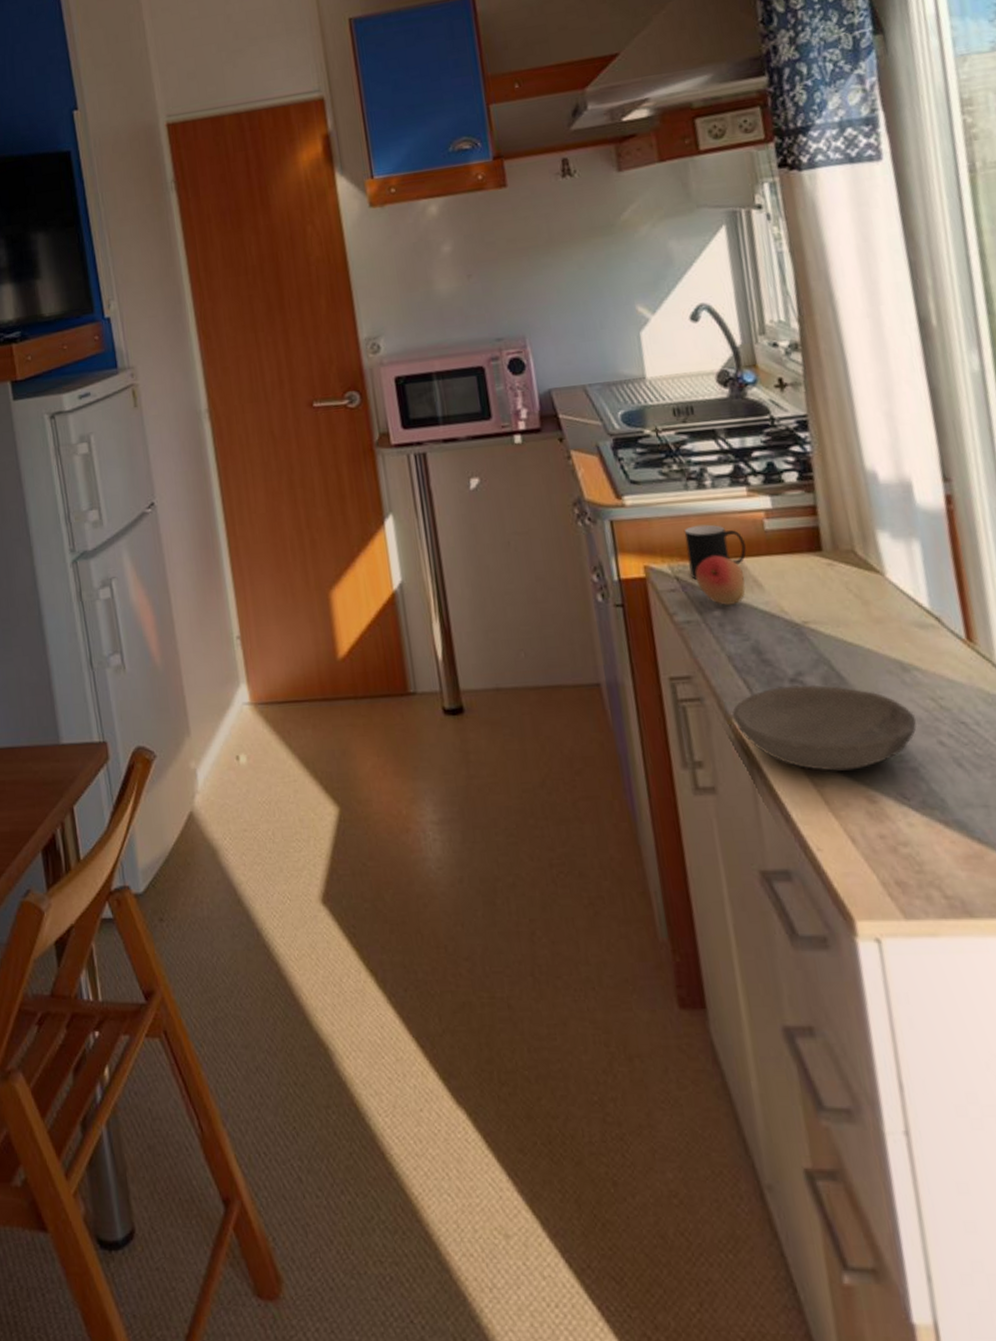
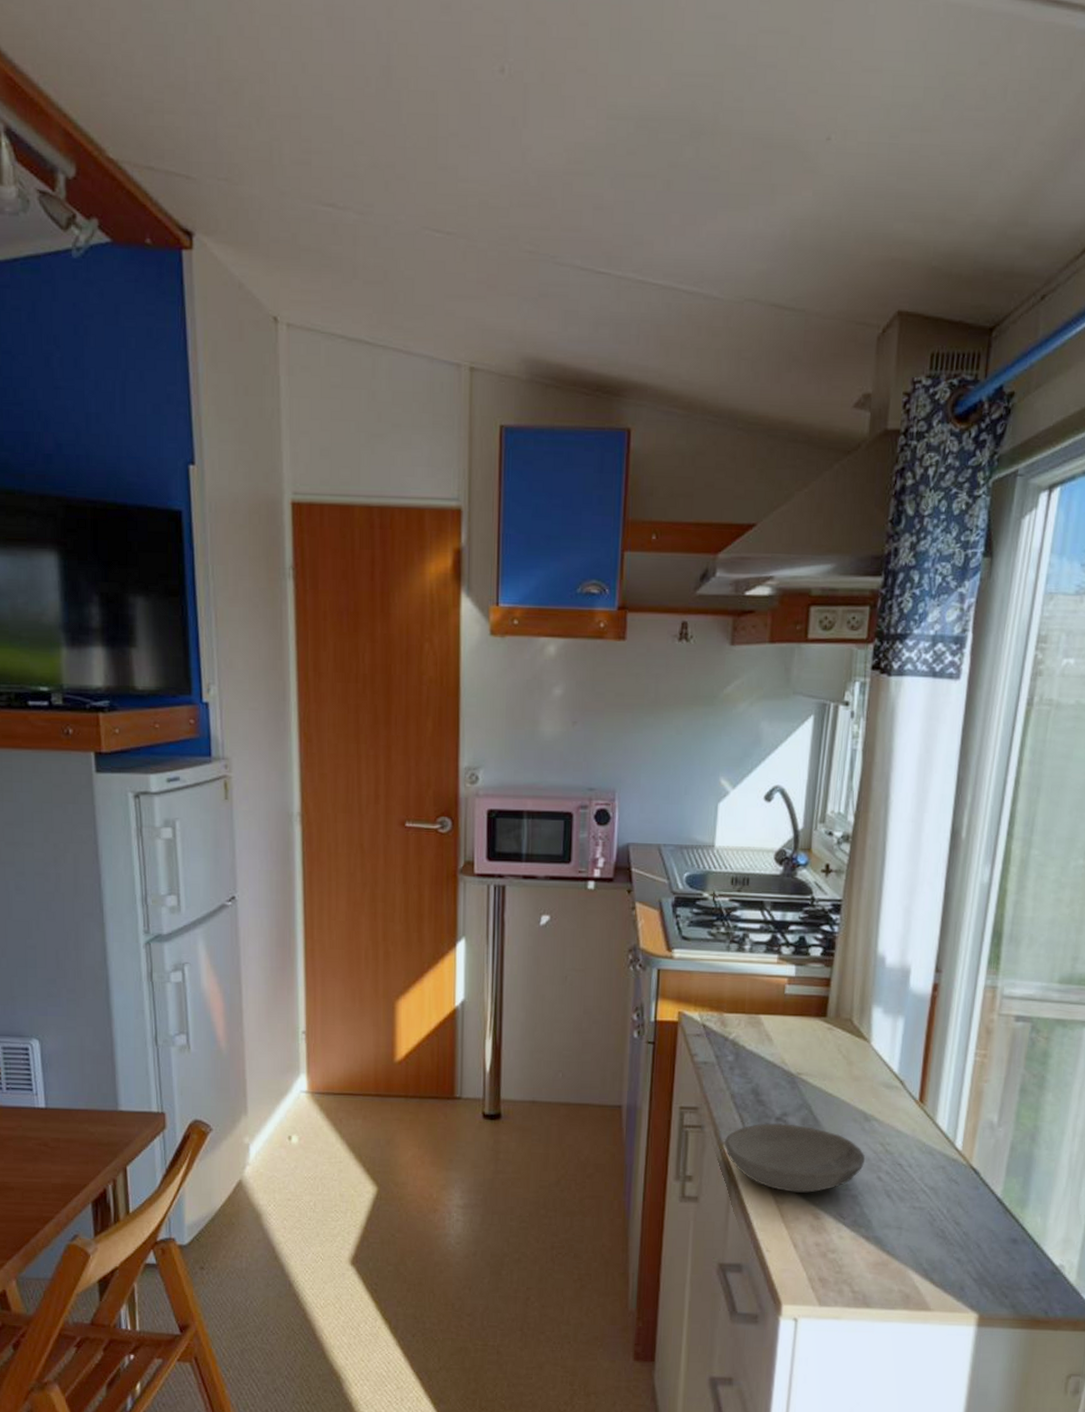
cup: present [684,524,747,580] -> none [715,982,766,1028]
fruit: present [695,555,746,605] -> none [719,1010,760,1053]

